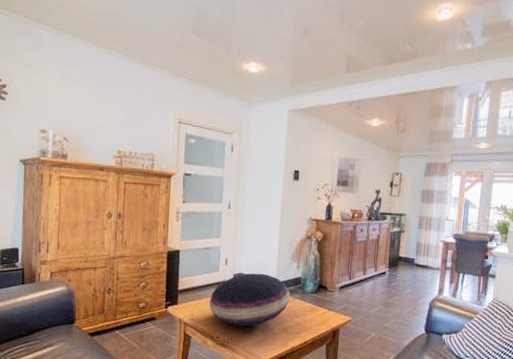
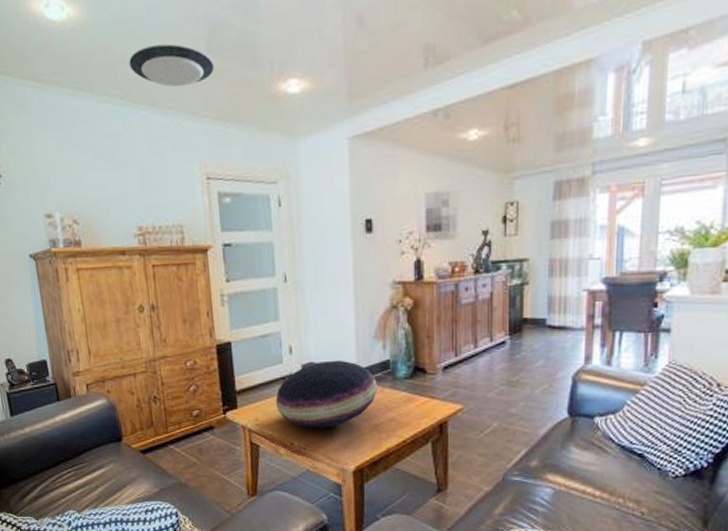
ceiling light: none [130,19,196,53] -> present [129,43,214,87]

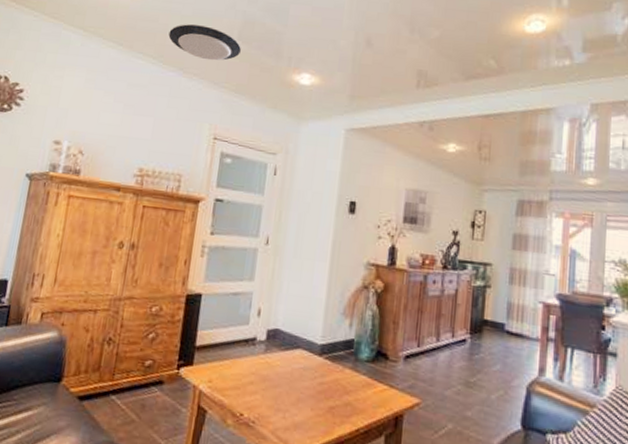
cushion: present [275,360,377,428] -> none [233,329,339,403]

